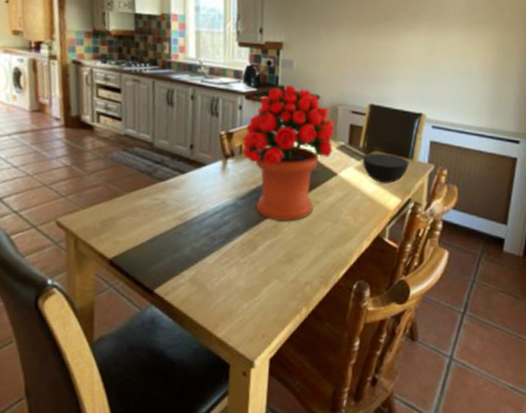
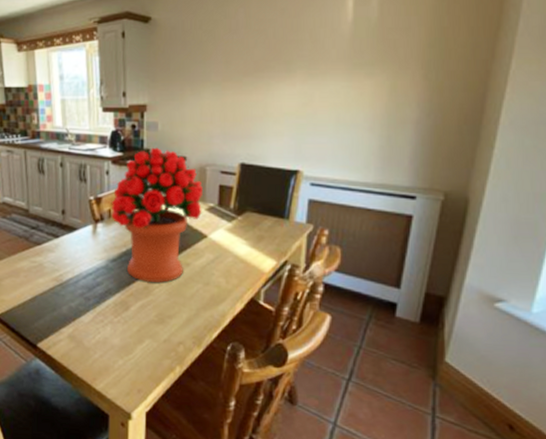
bowl: present [362,153,409,184] -> none [233,213,285,245]

